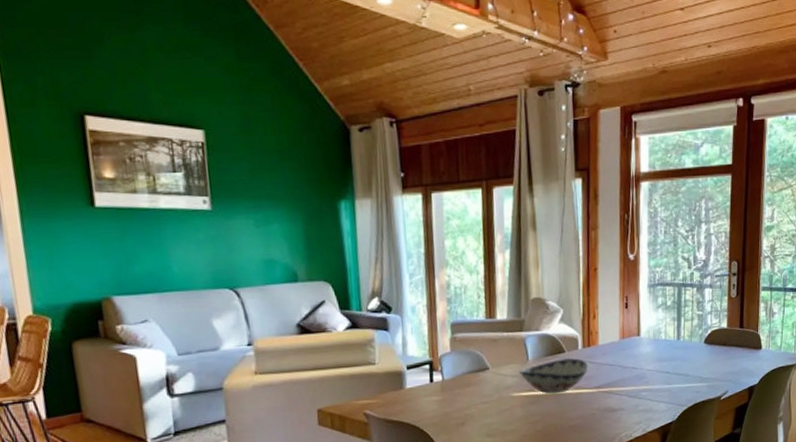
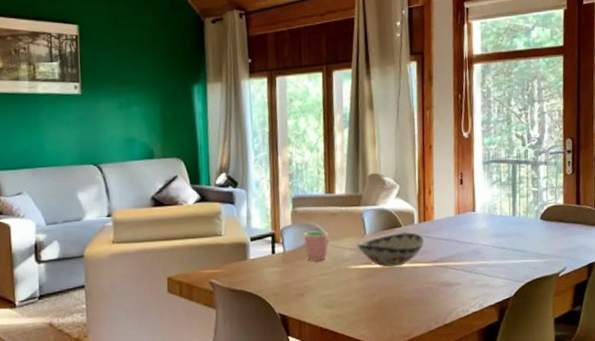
cup: none [463,358,491,390] -> present [304,231,330,262]

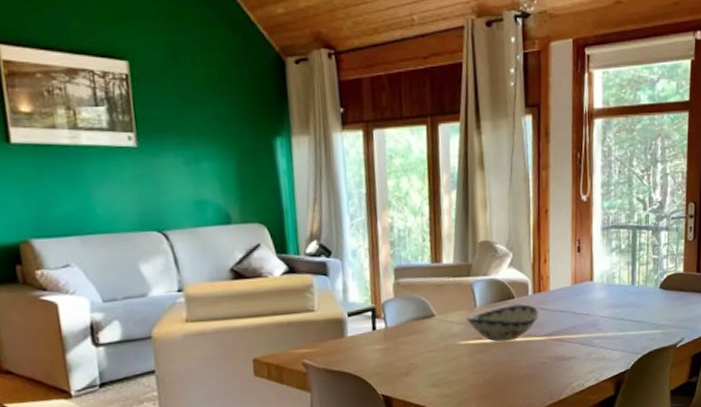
cup: present [304,231,330,262] -> none [408,304,437,338]

